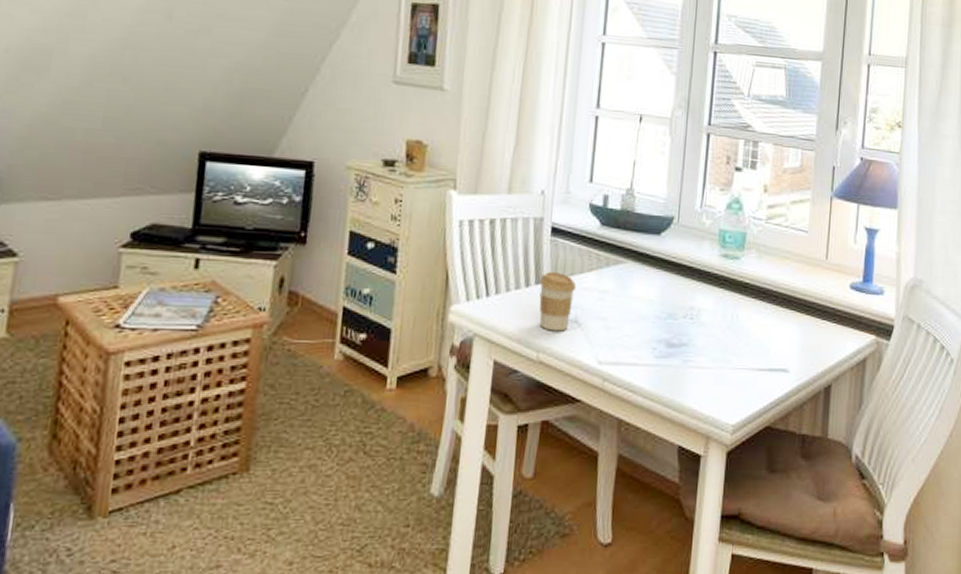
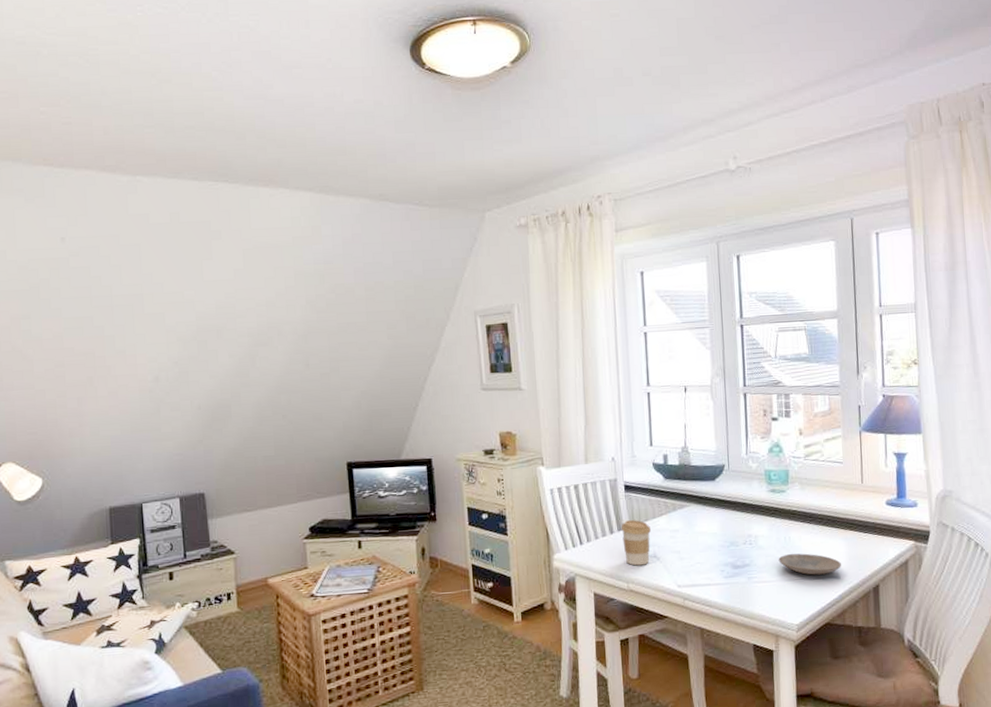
plate: none [721,335,792,366] -> present [778,553,841,575]

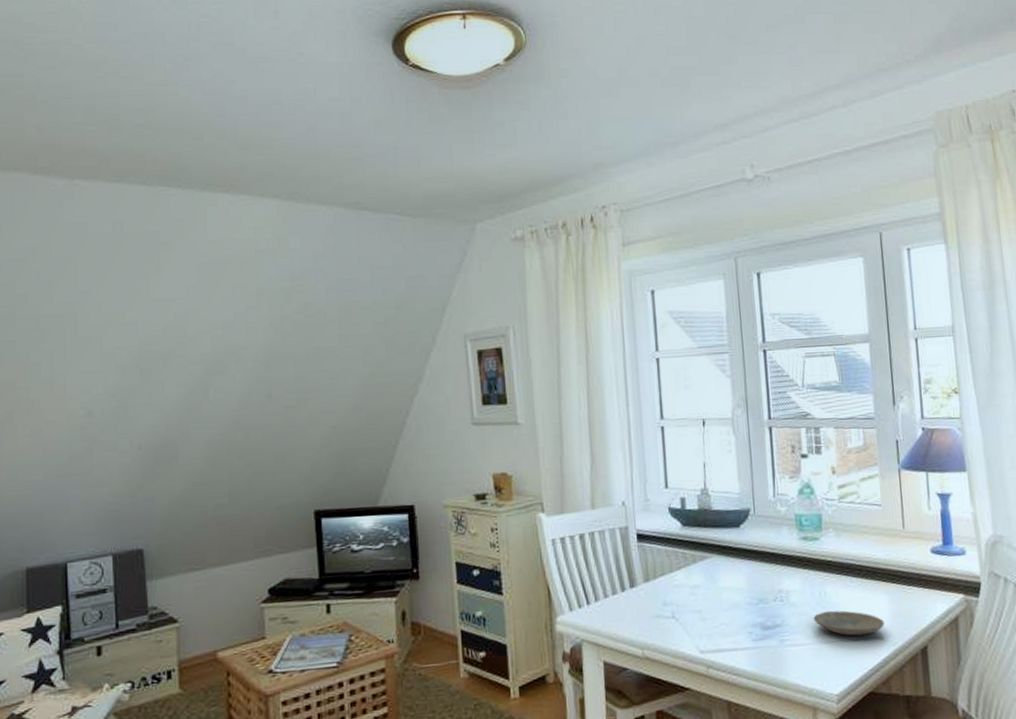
coffee cup: present [621,520,651,566] -> none [633,574,668,629]

